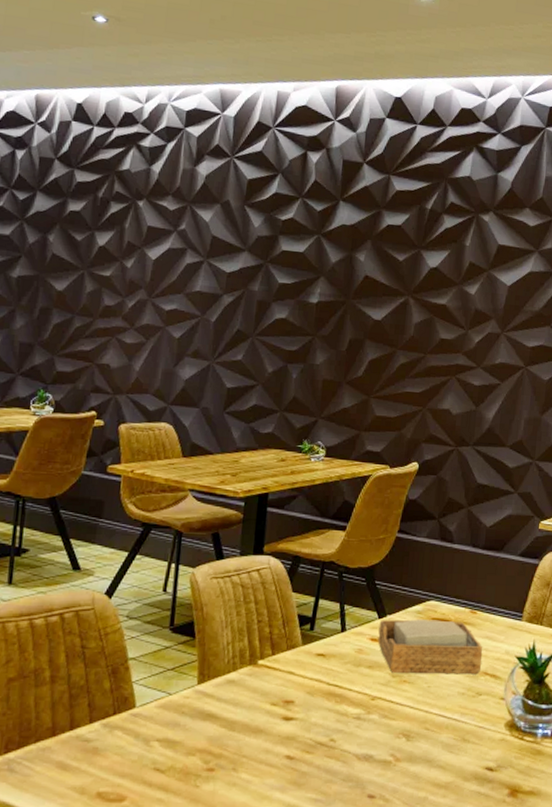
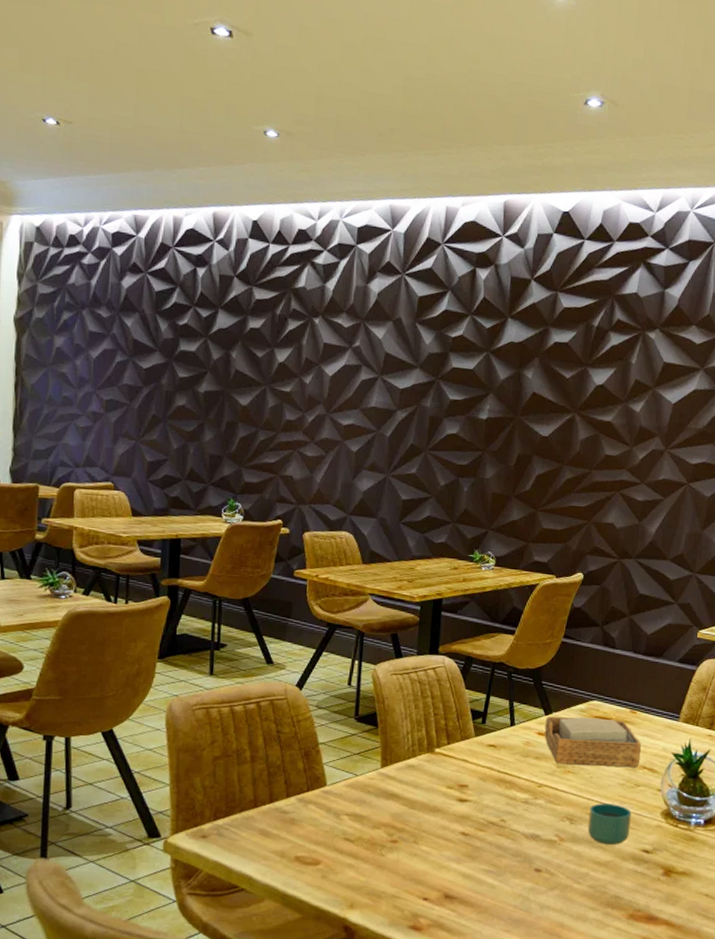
cup: none [425,716,473,763] -> present [587,803,632,845]

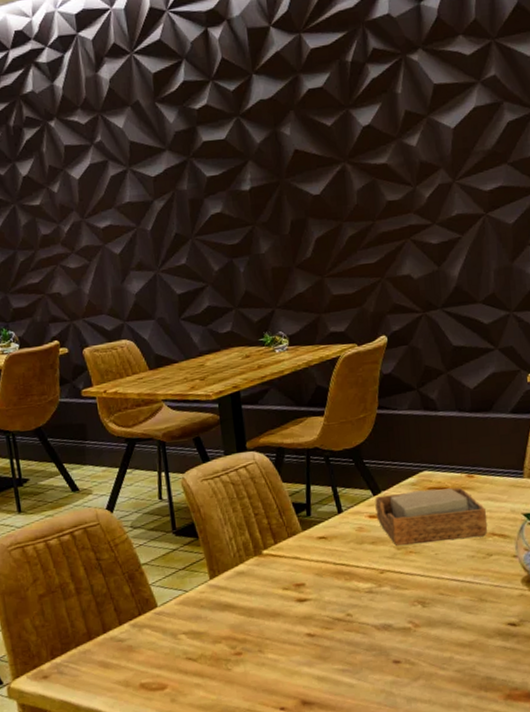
cup: present [587,803,632,845] -> none [441,578,490,624]

